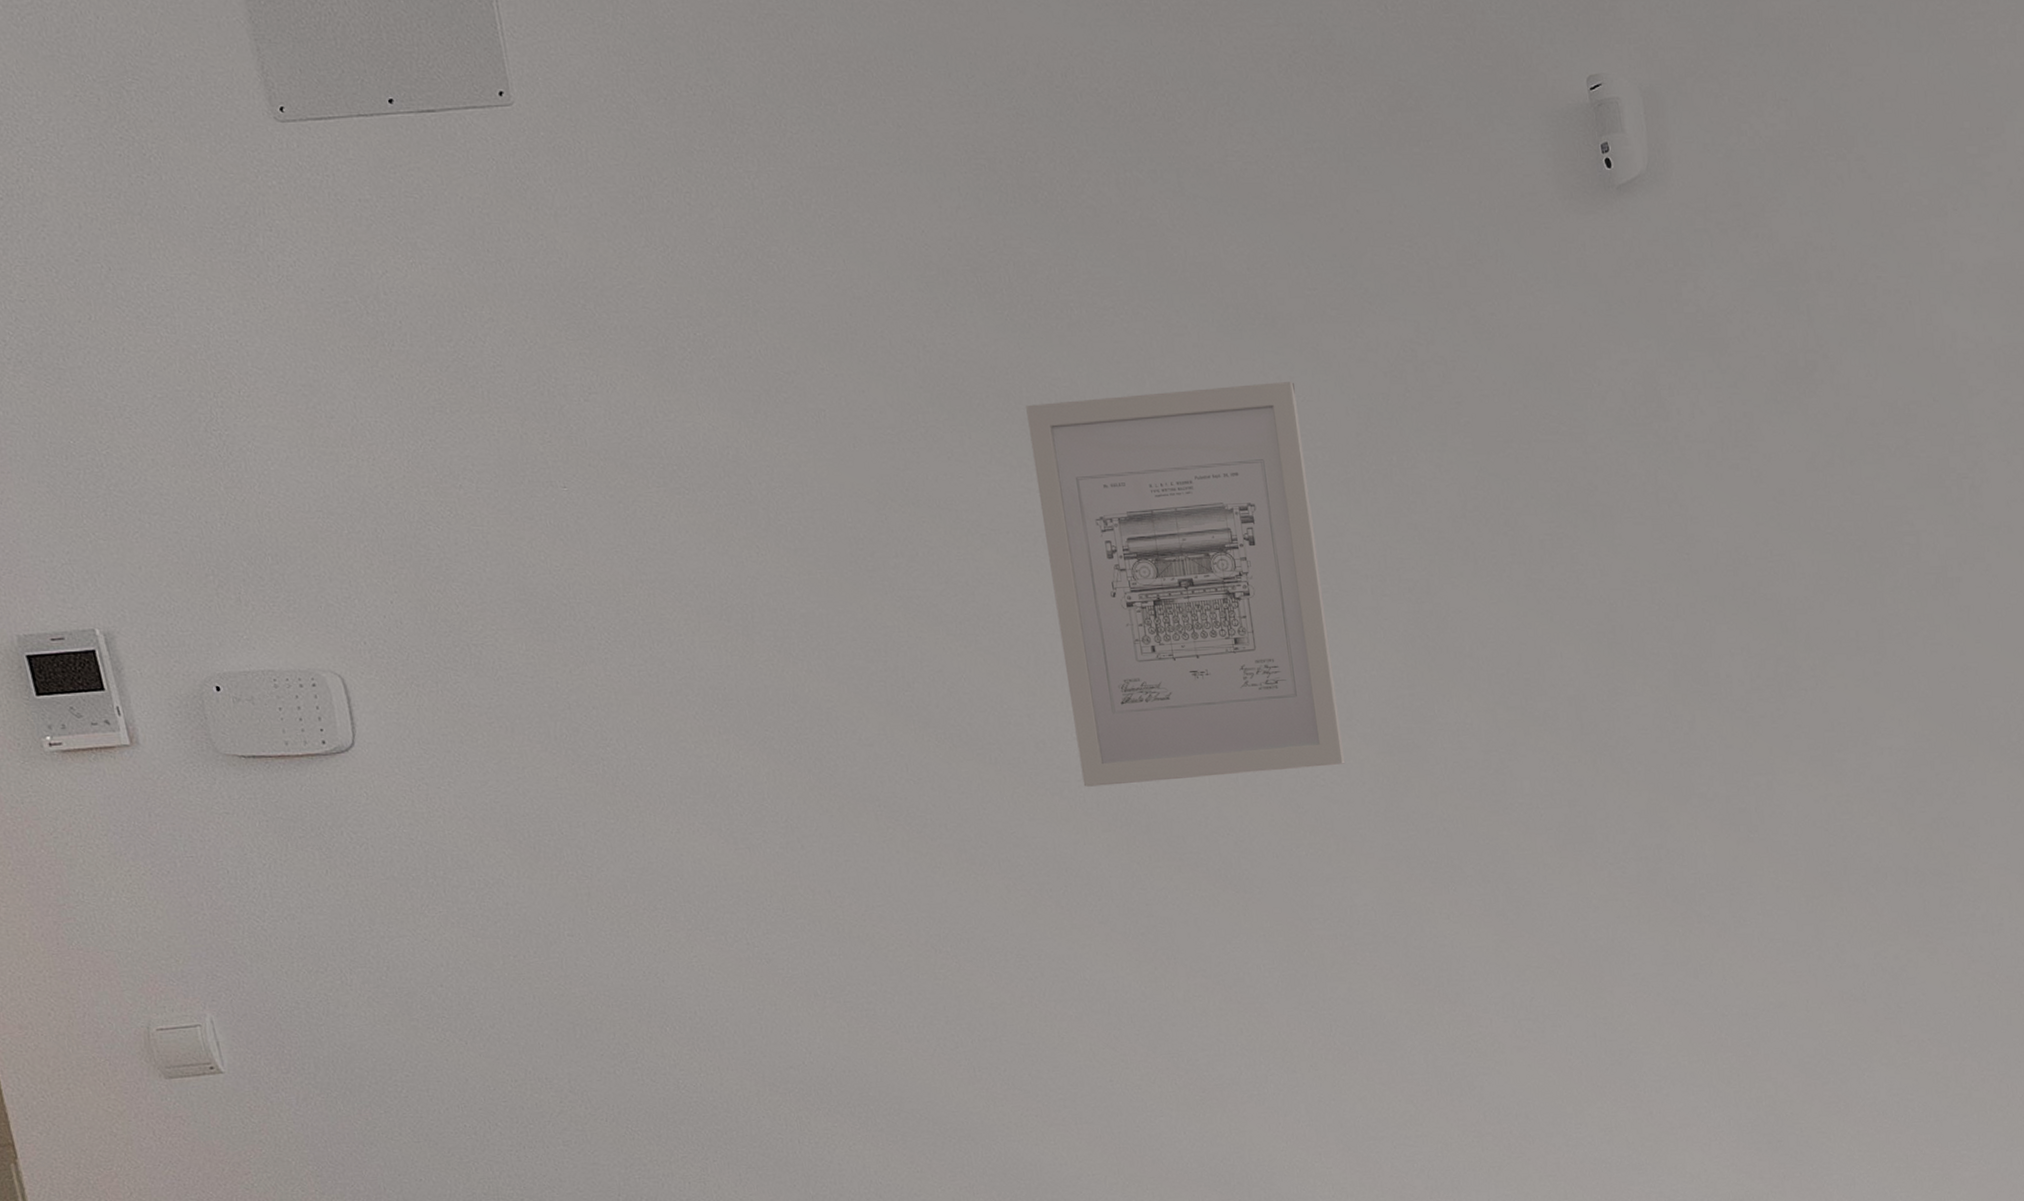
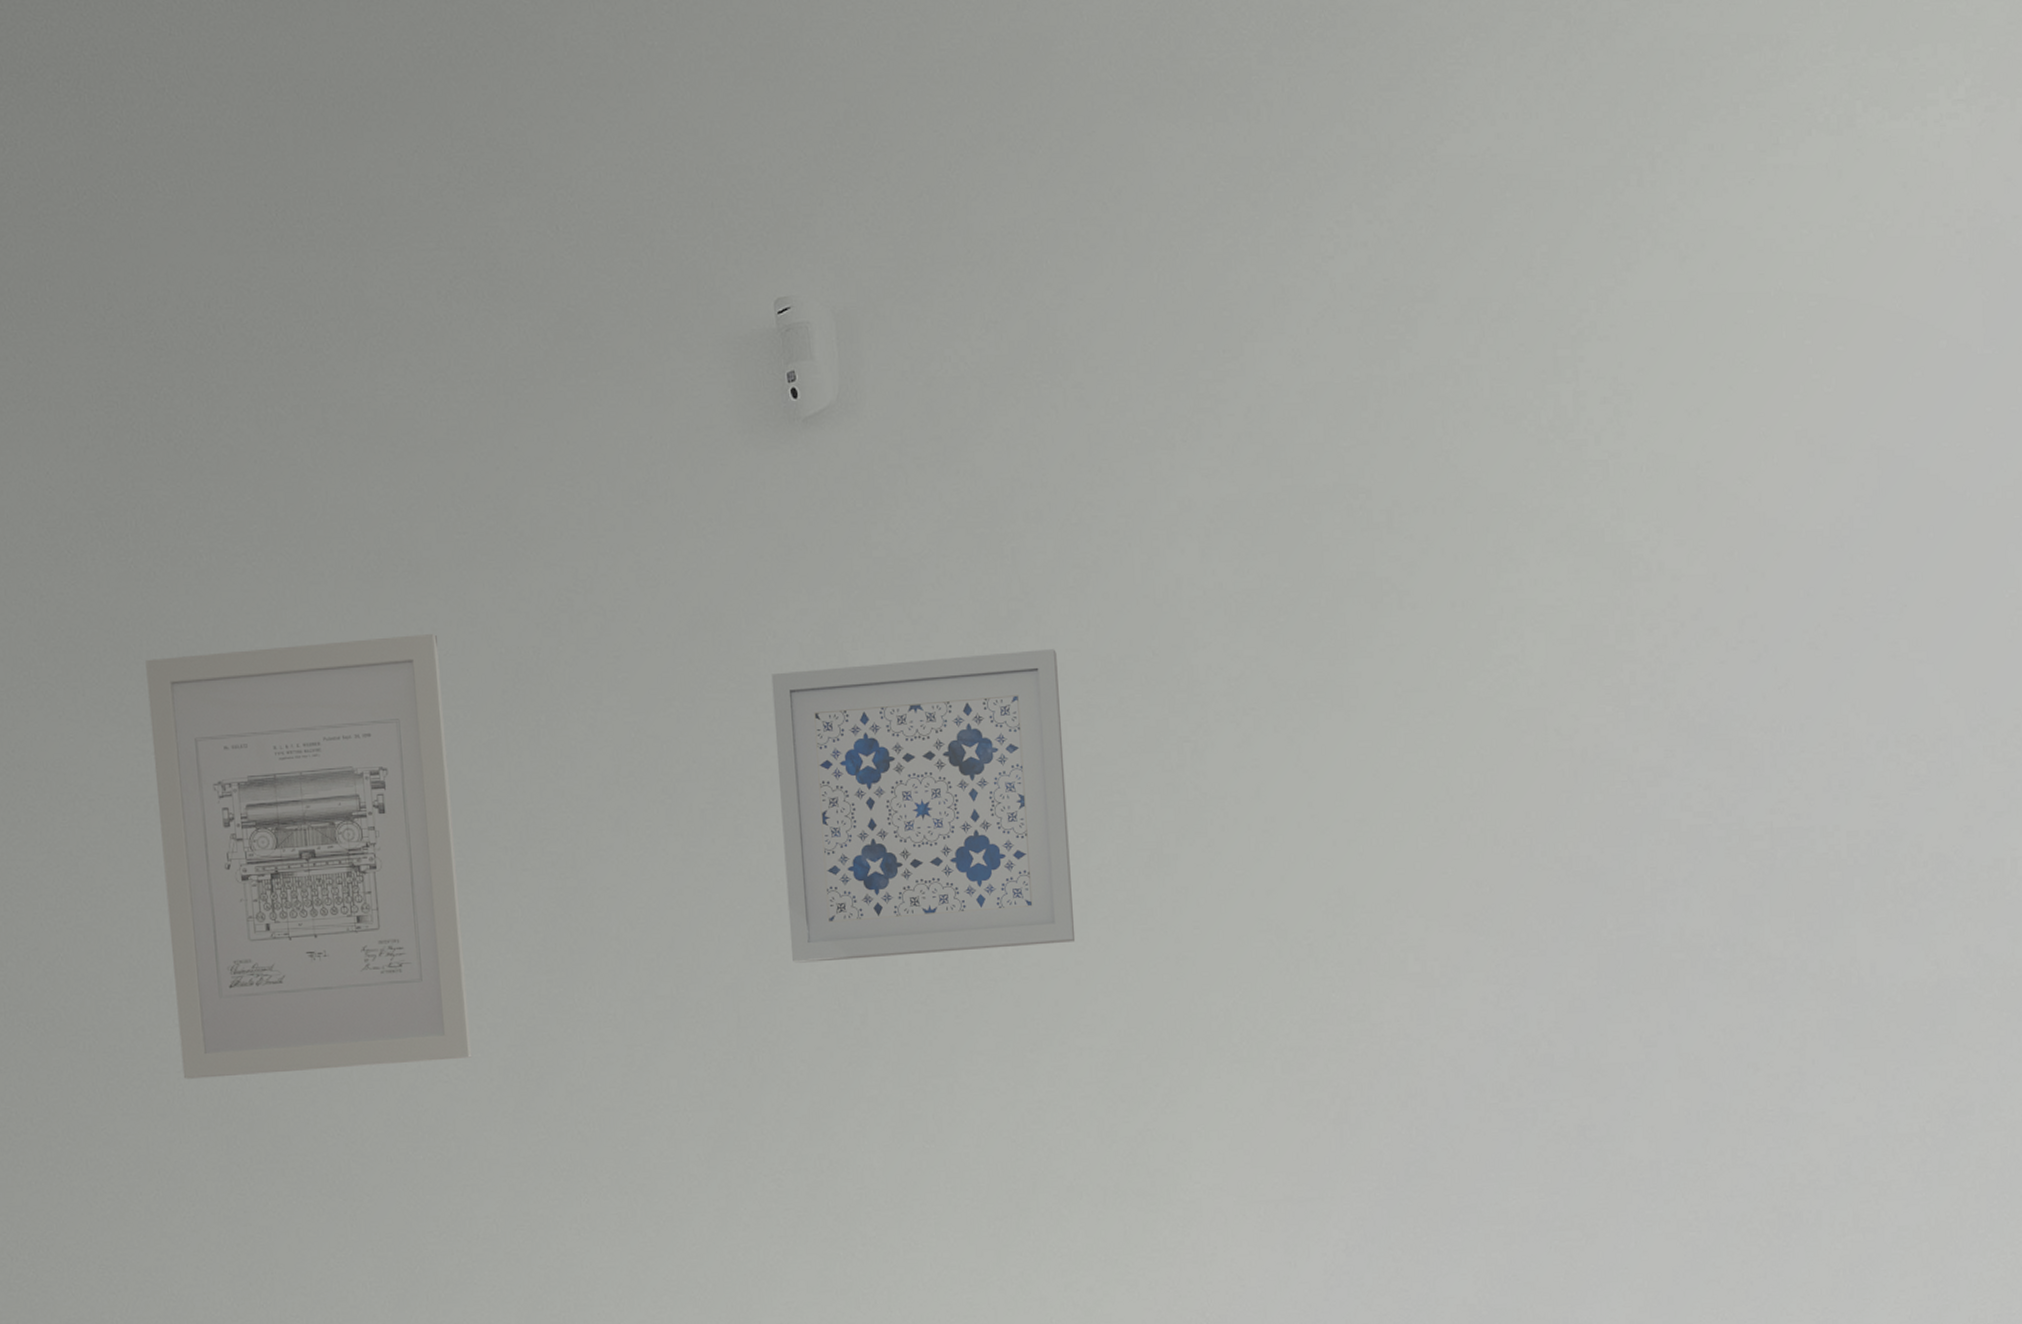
wall art: none [1598,396,1874,677] -> present [771,649,1076,963]

